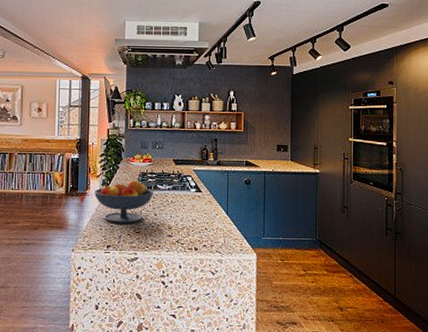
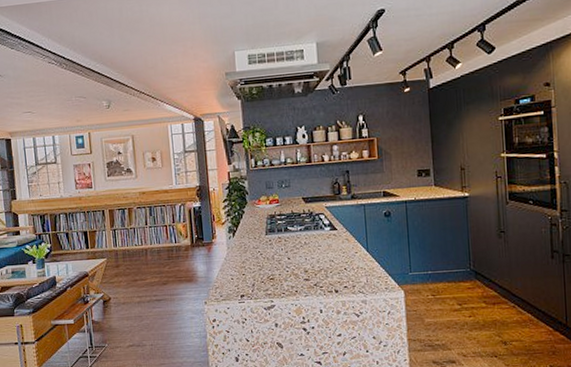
fruit bowl: present [93,179,153,223] -> none [220,222,284,271]

